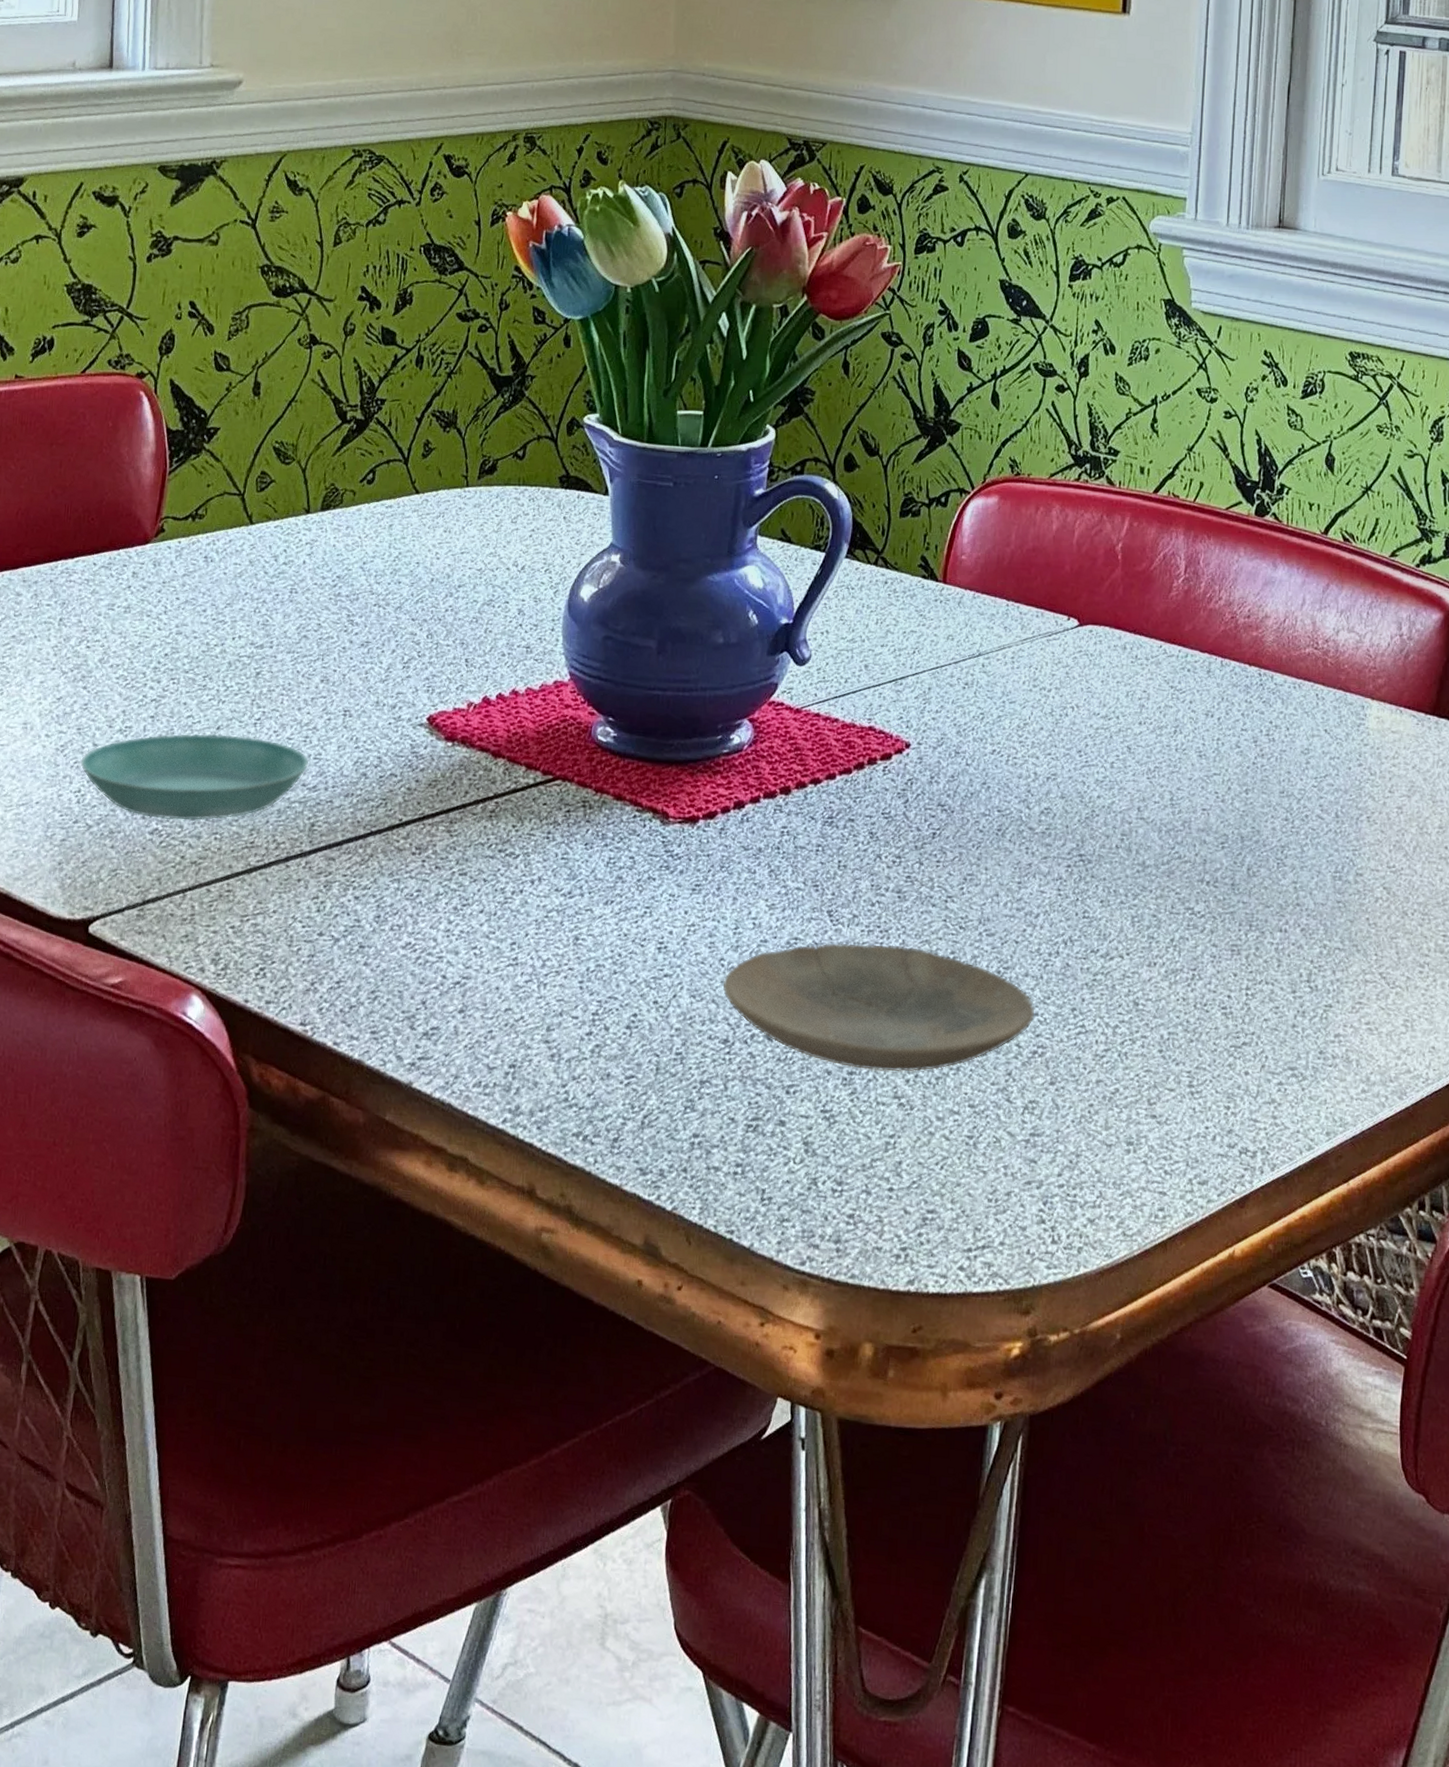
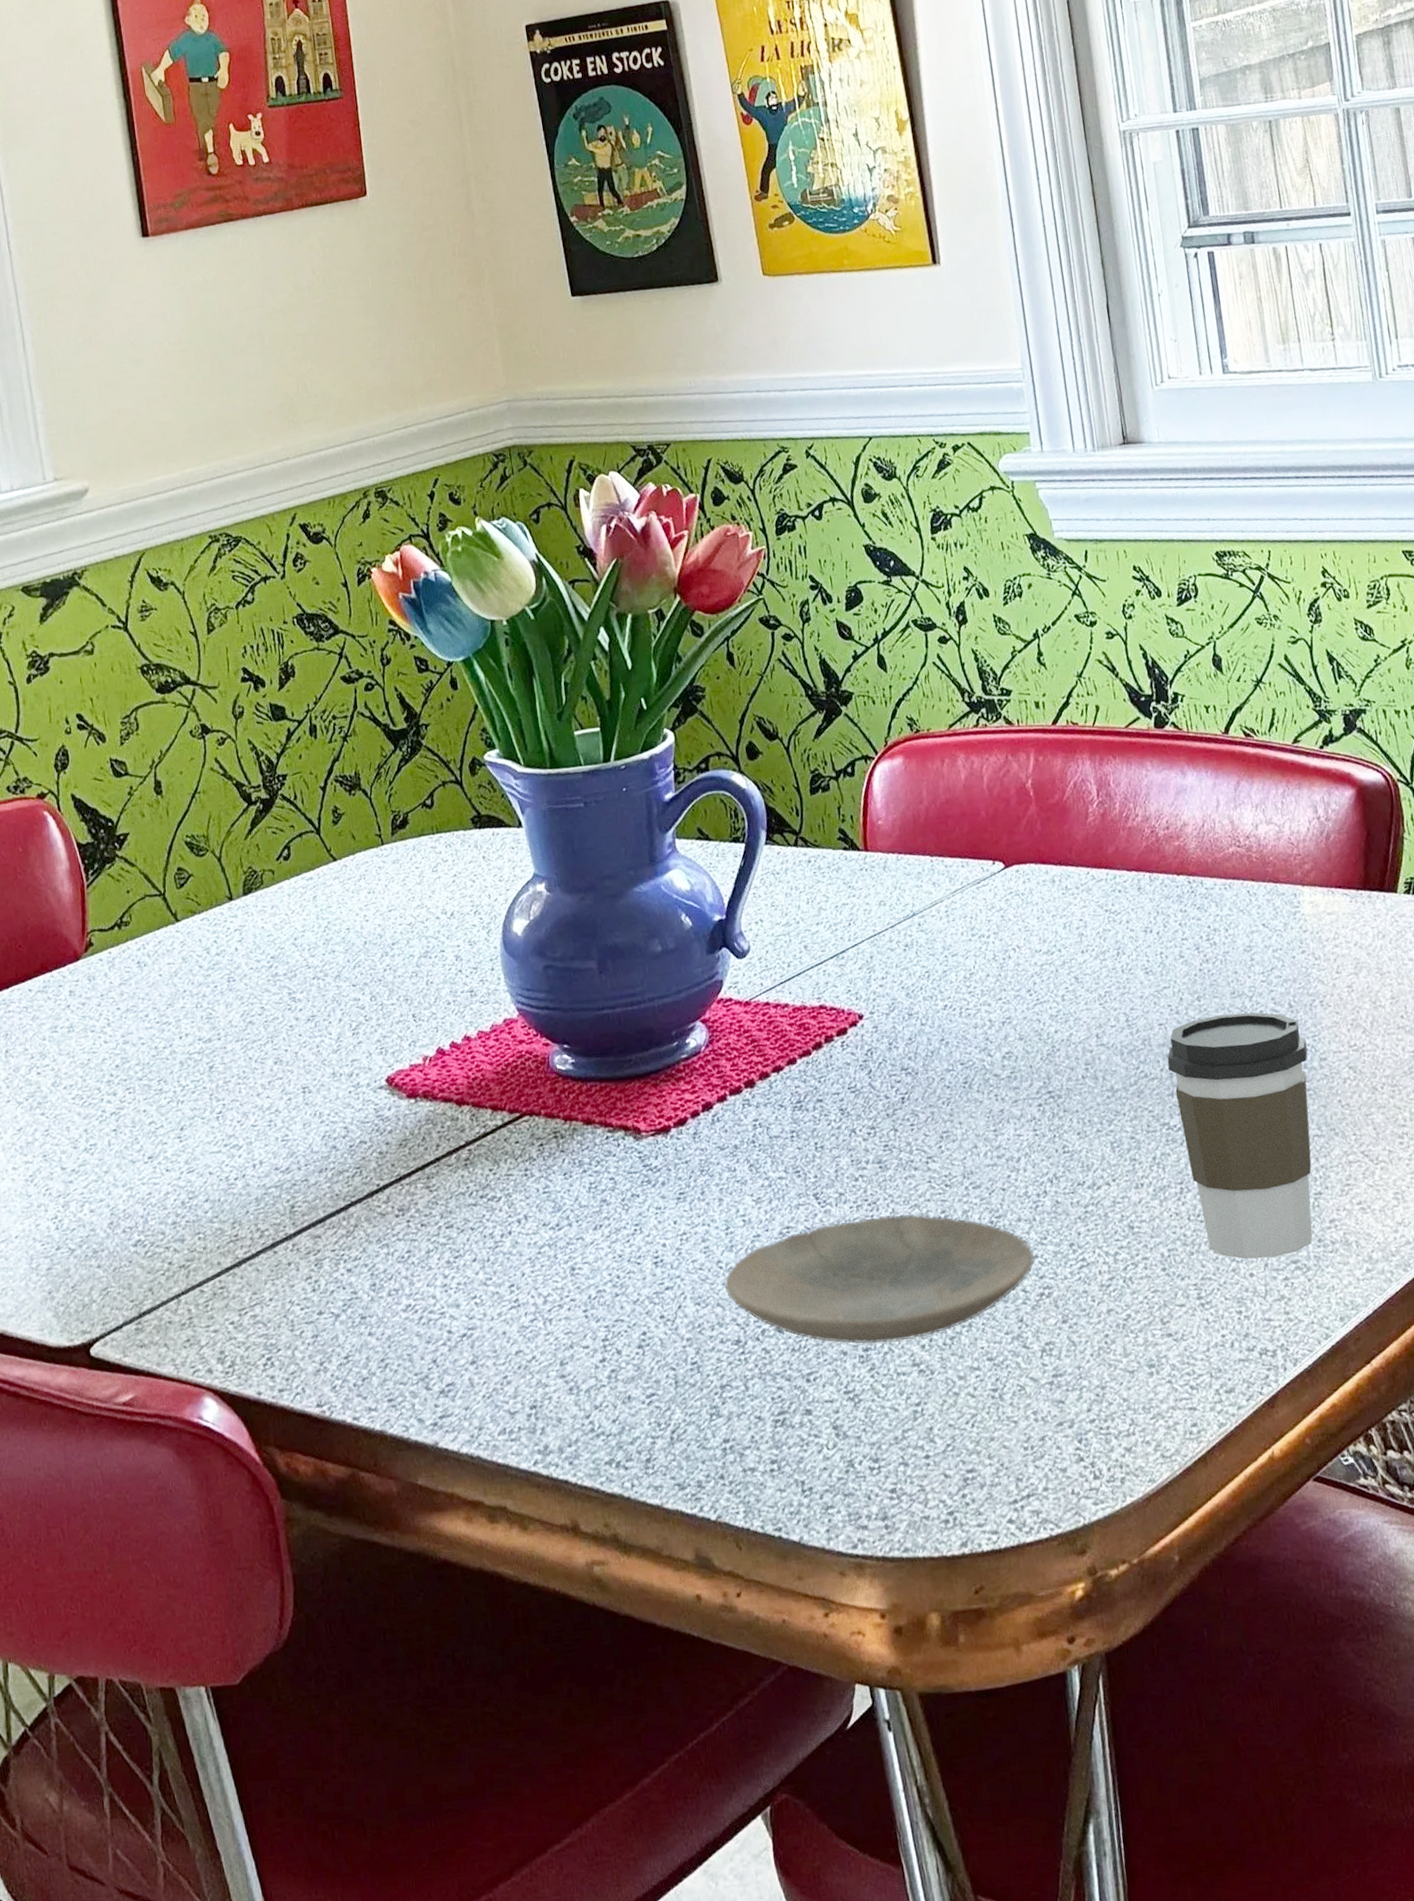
saucer: present [80,733,310,821] -> none [52,1131,278,1231]
coffee cup: none [1203,811,1346,1061] -> present [1167,1012,1313,1259]

